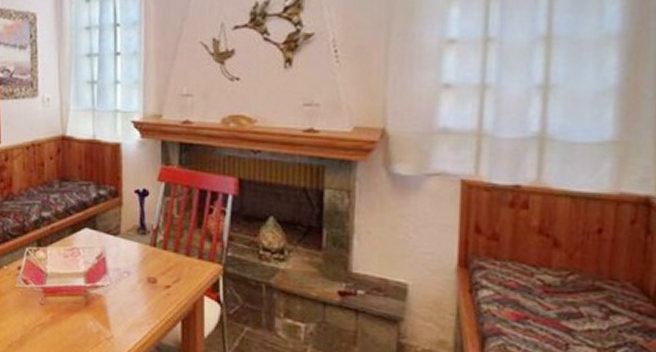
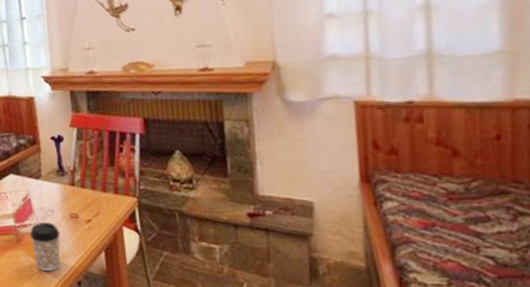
coffee cup: none [100,284,135,340] -> present [29,221,61,272]

